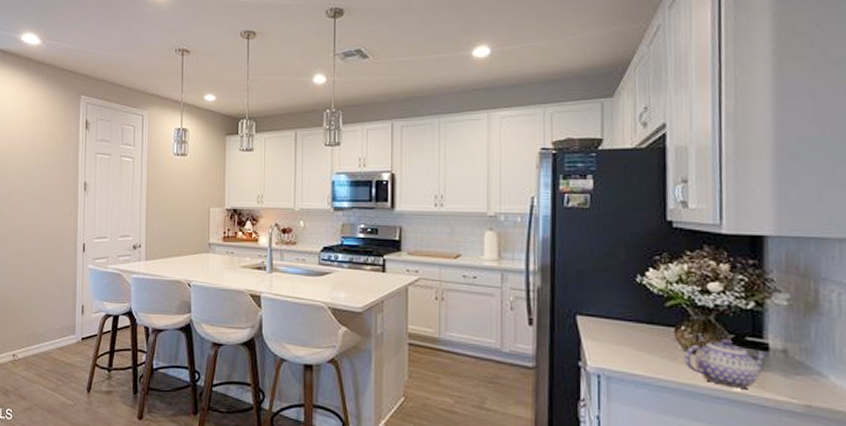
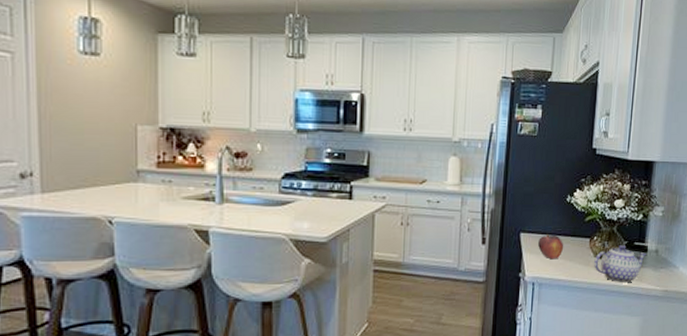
fruit: none [600,319,638,350] -> present [537,234,564,260]

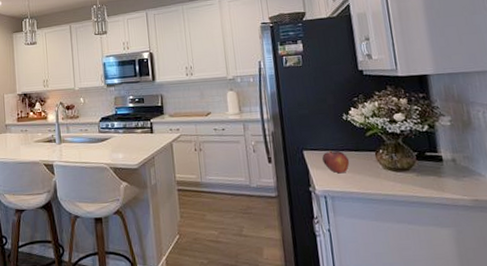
teapot: present [594,244,646,284] -> none [385,155,443,194]

